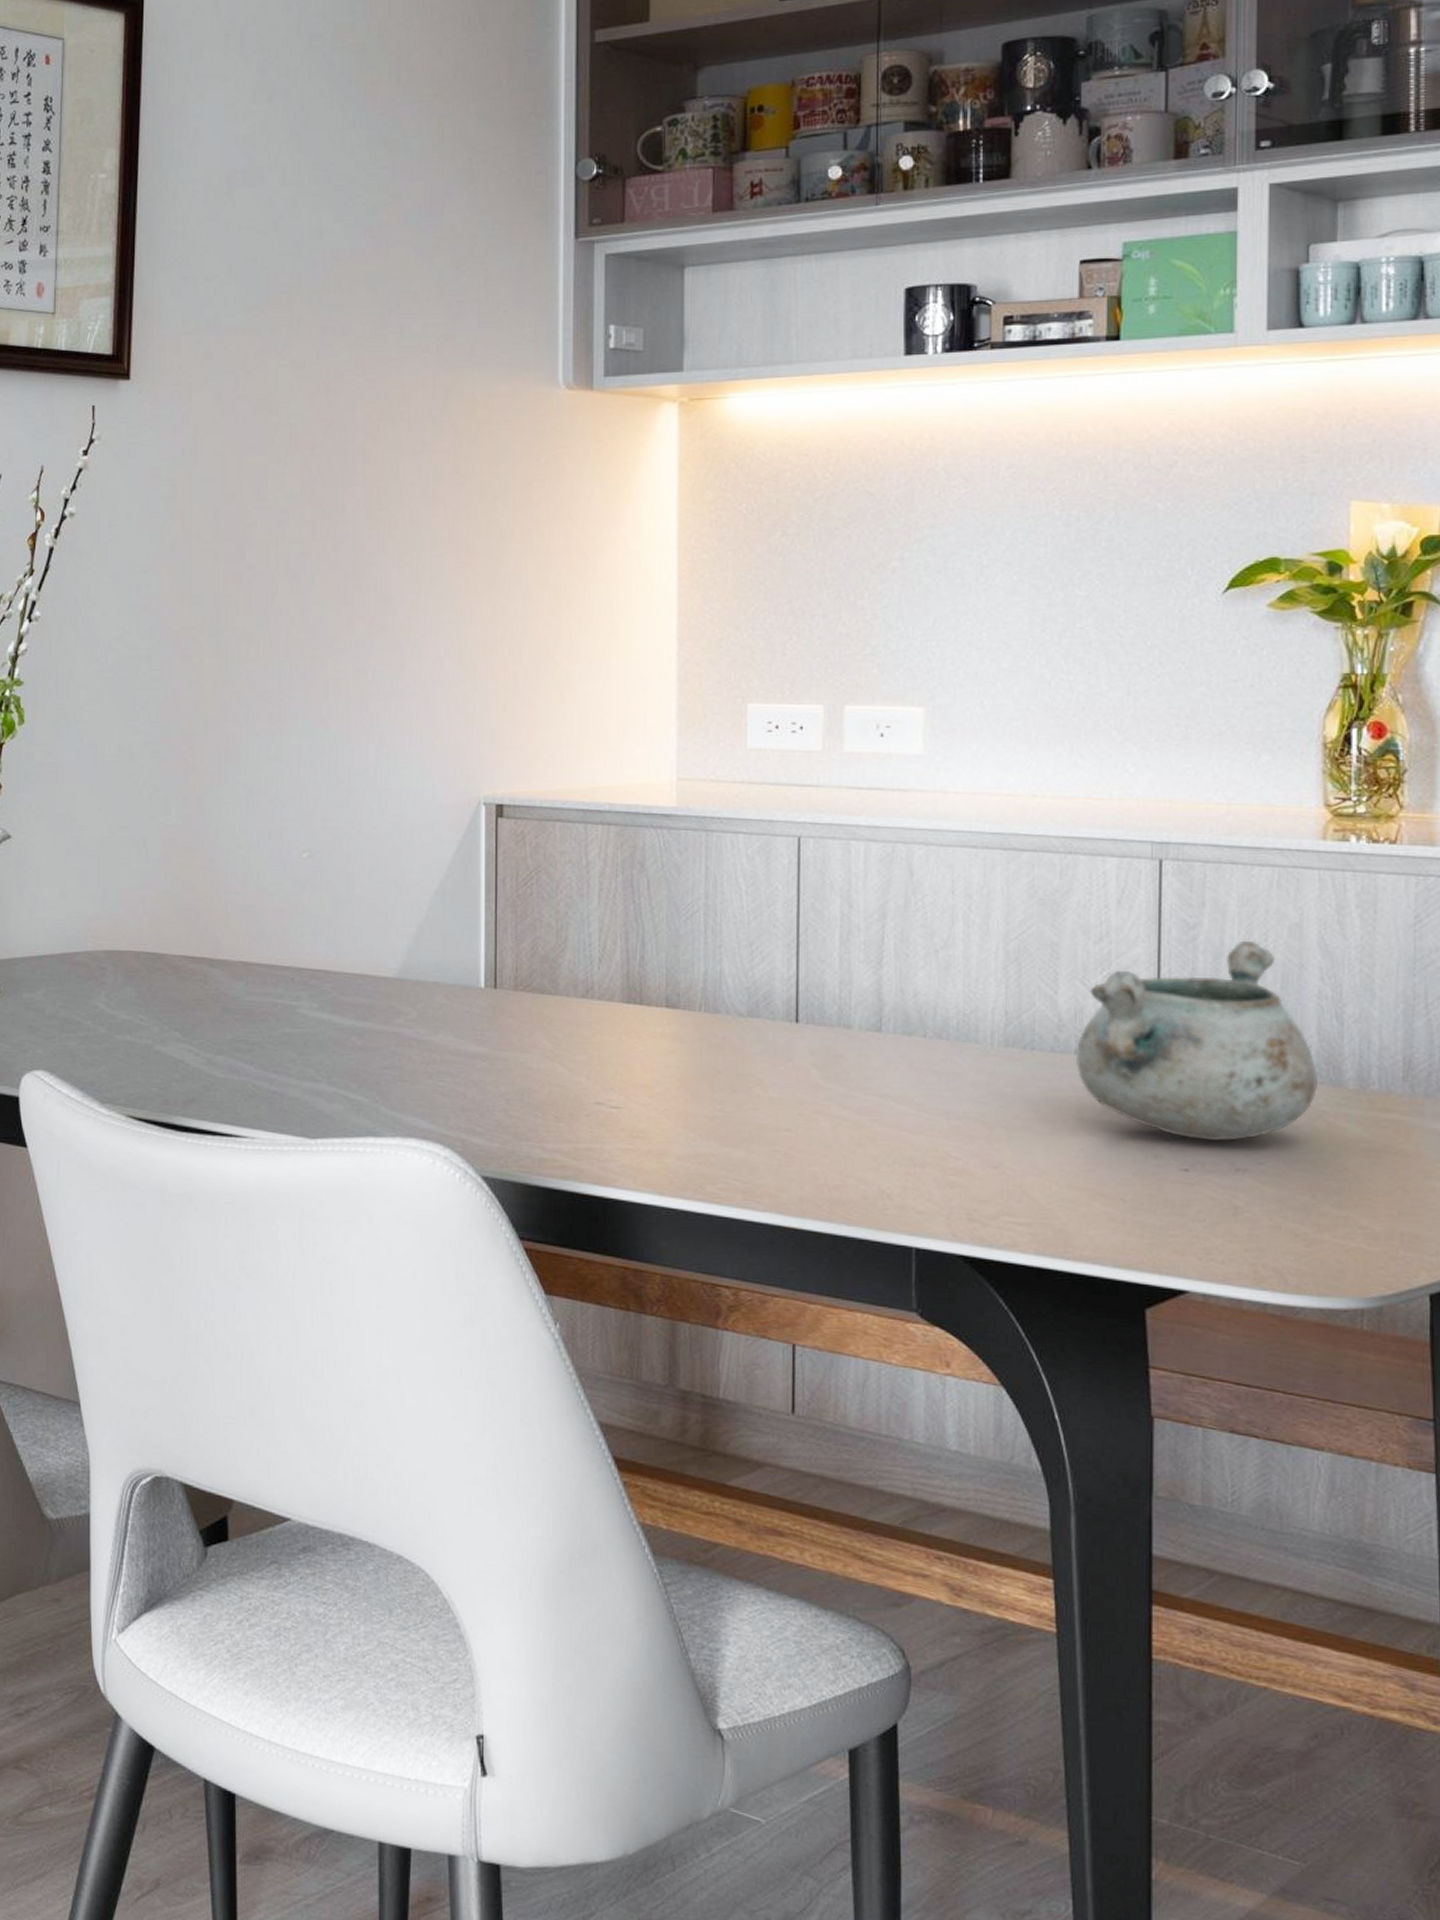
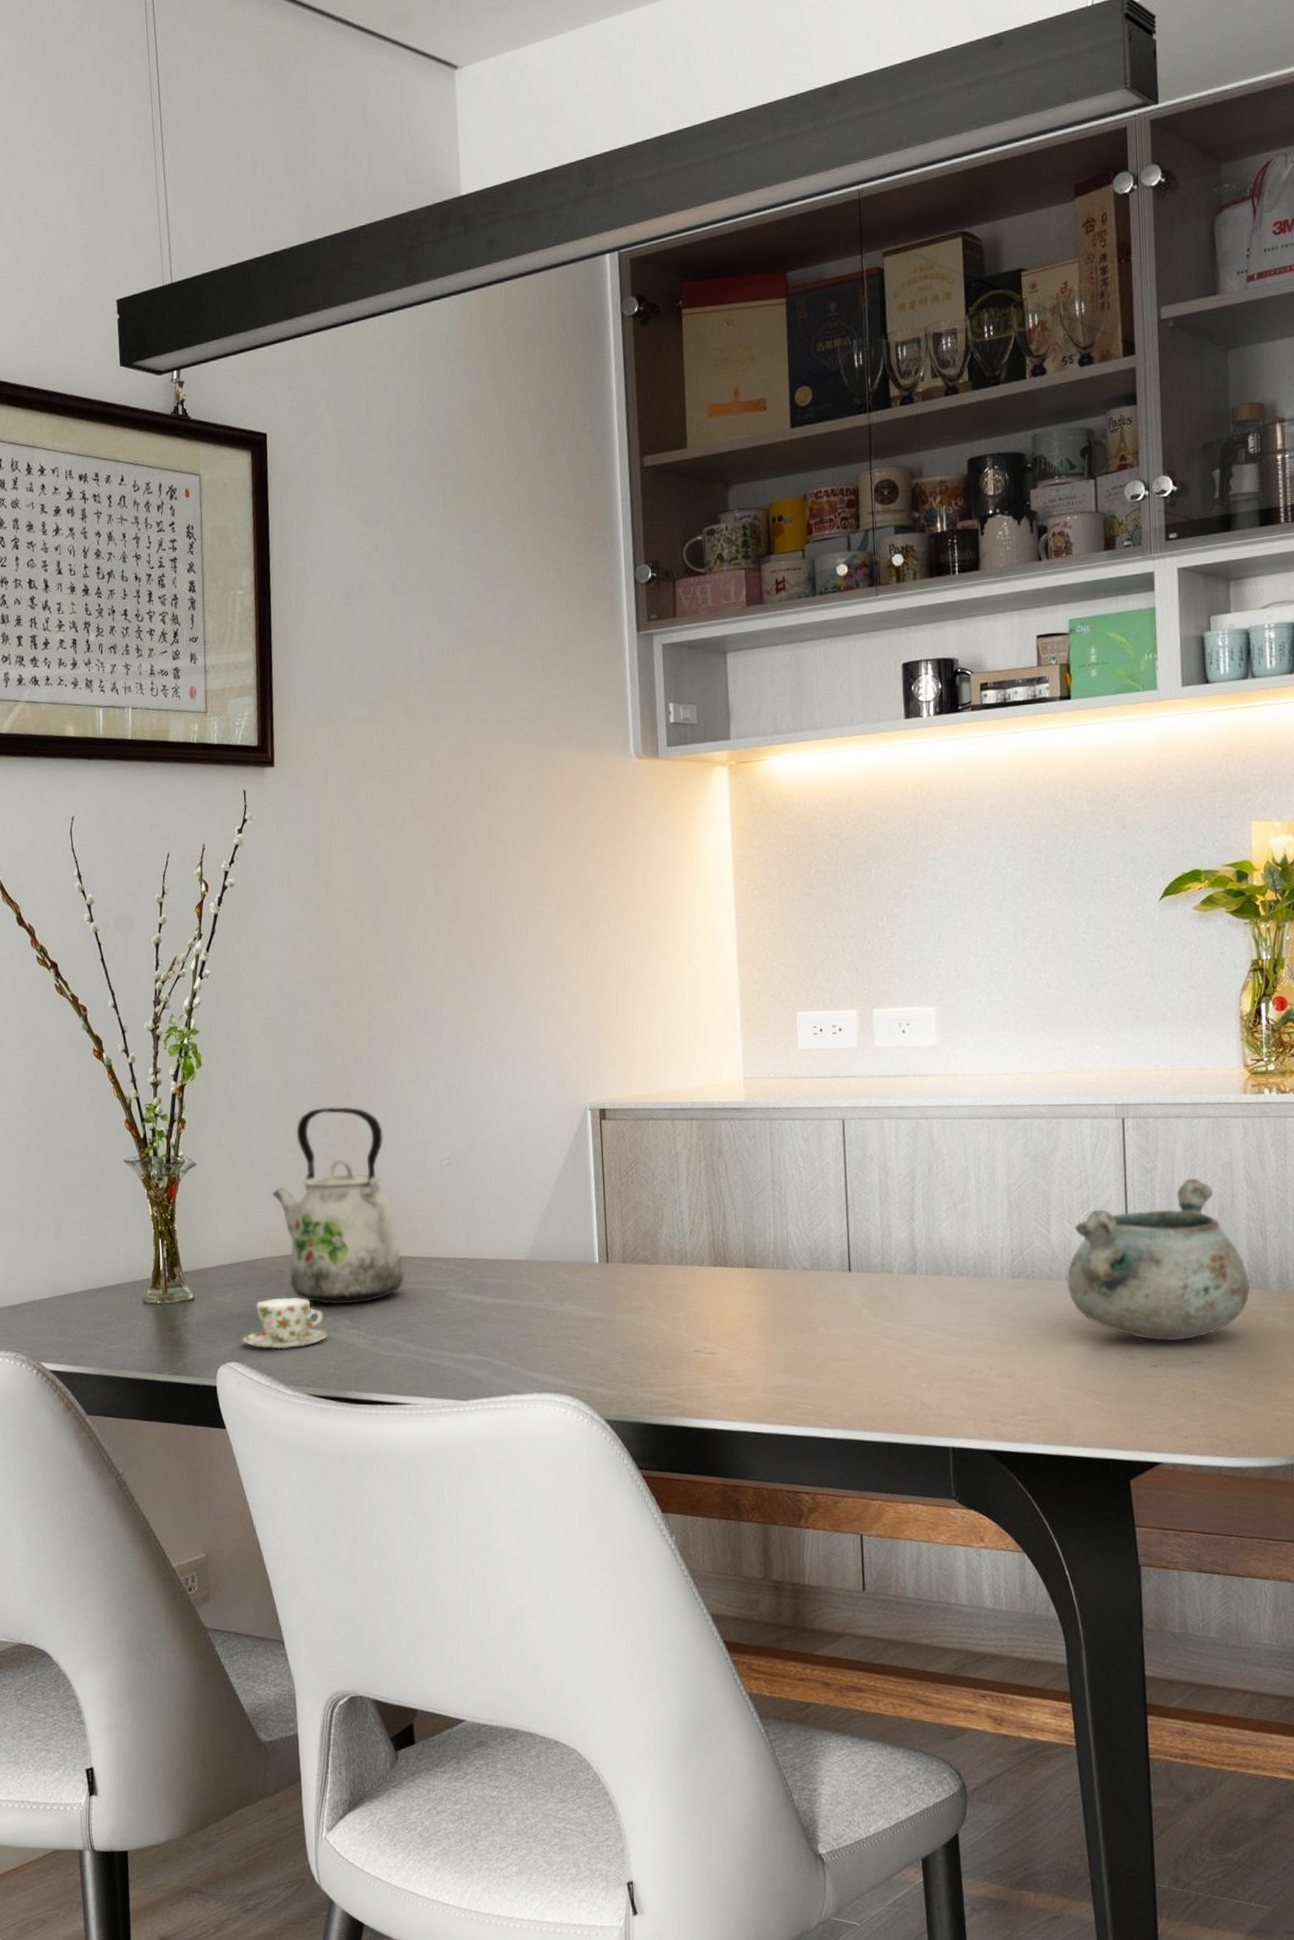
teacup: none [51,999,153,1061] -> present [241,1296,328,1350]
kettle: none [98,780,247,1014] -> present [272,1106,404,1305]

